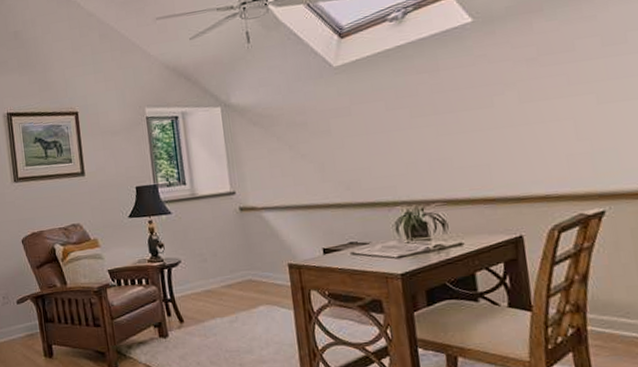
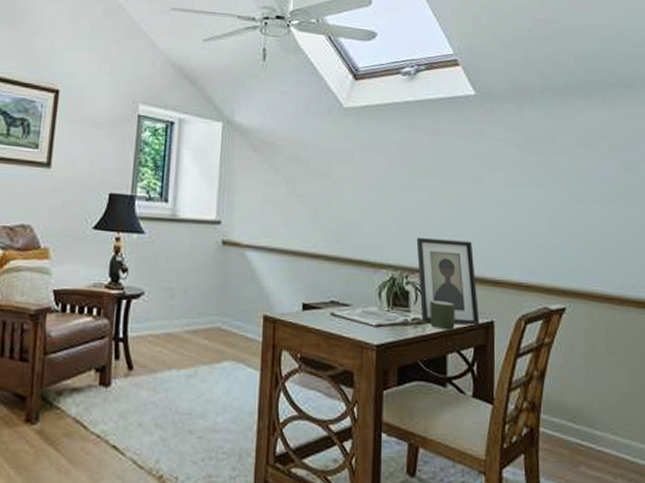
picture frame: none [427,165,508,247] -> present [416,238,480,326]
mug: none [450,225,481,252] -> present [430,301,455,330]

